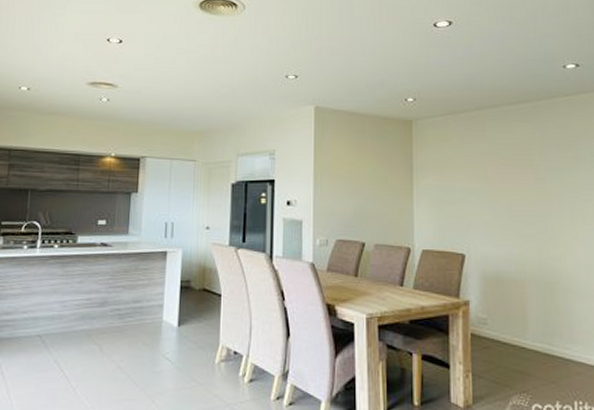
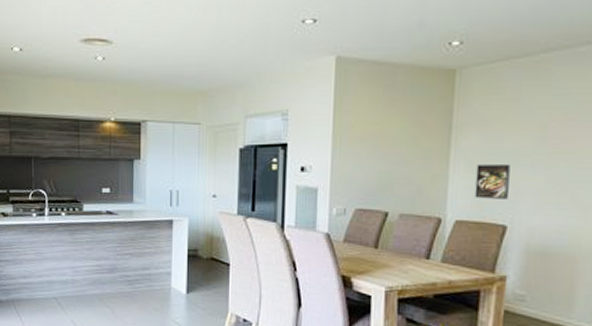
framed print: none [435,199,463,231] -> present [474,163,510,199]

